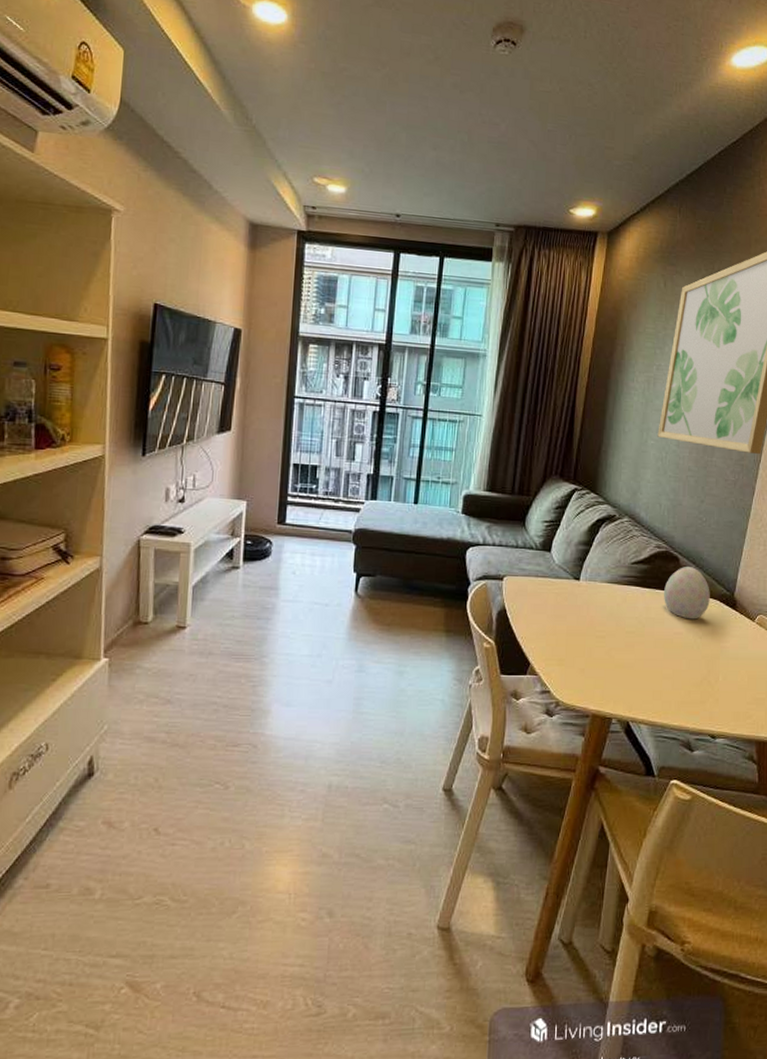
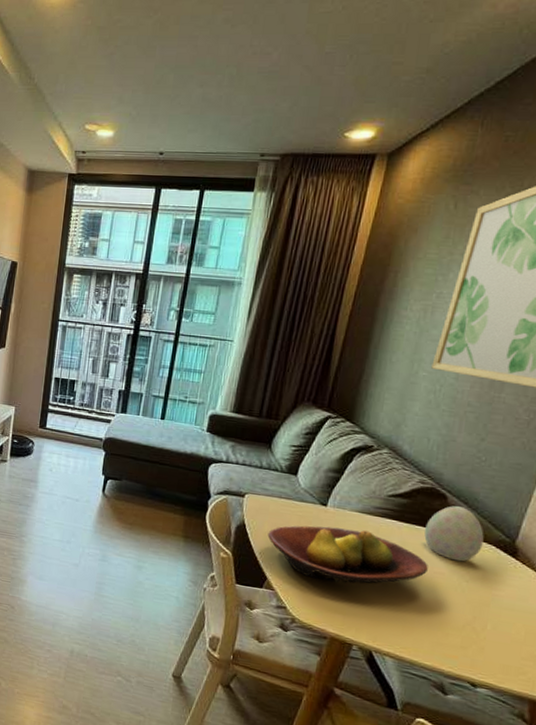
fruit bowl: none [528,600,669,657] -> present [267,525,428,584]

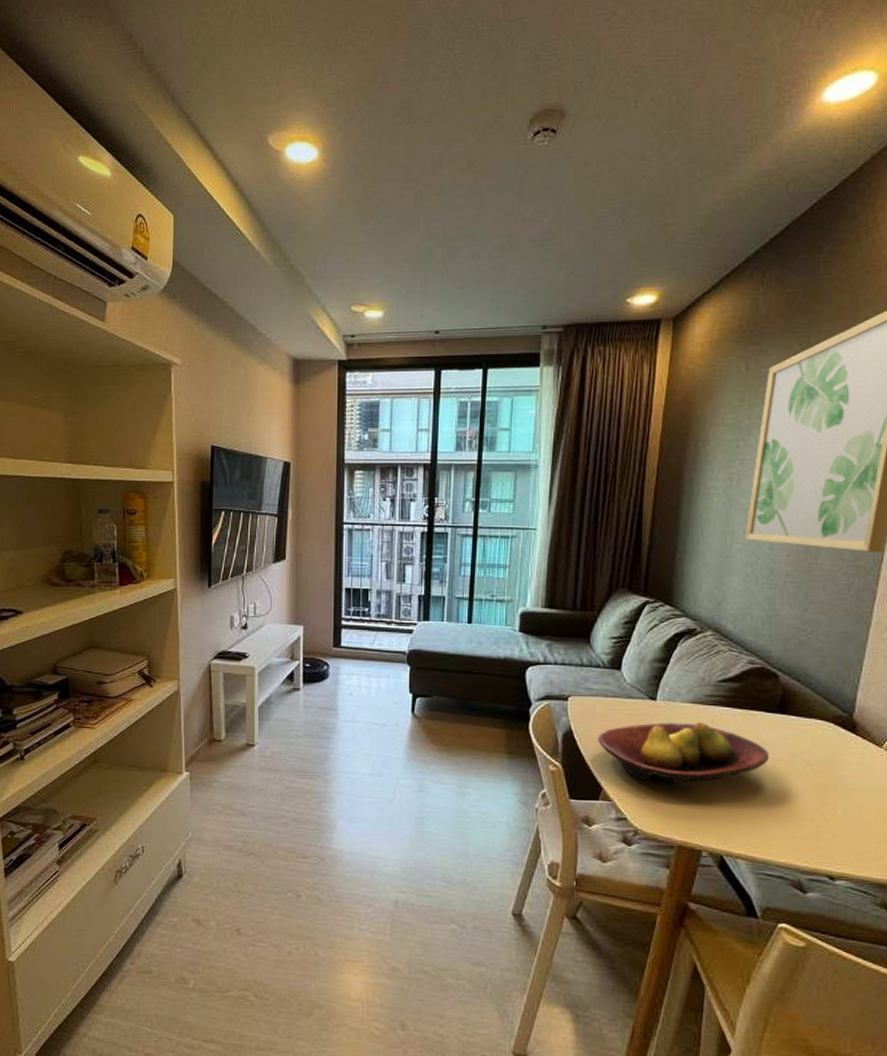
decorative egg: present [424,506,484,562] -> none [761,685,821,744]

